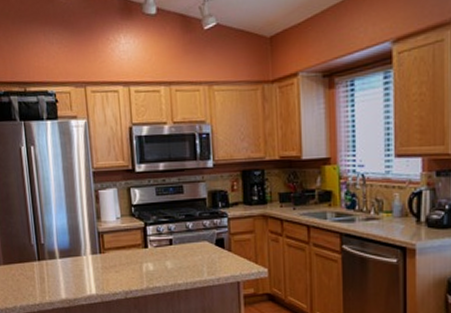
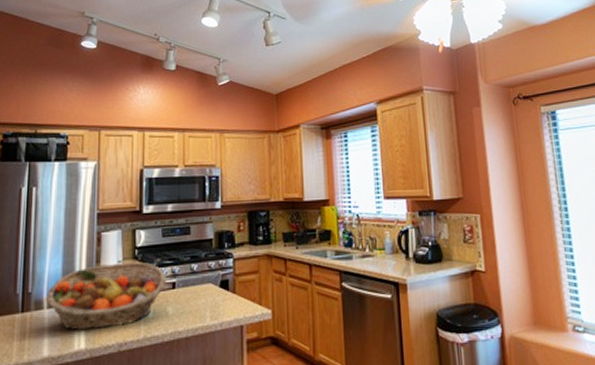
fruit basket: none [56,219,164,279] -> present [45,262,167,331]

